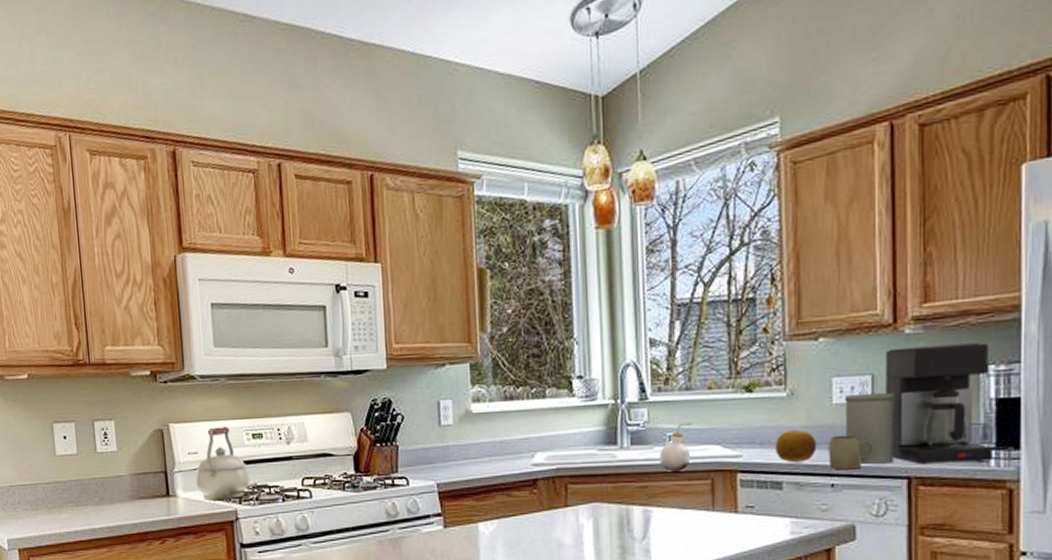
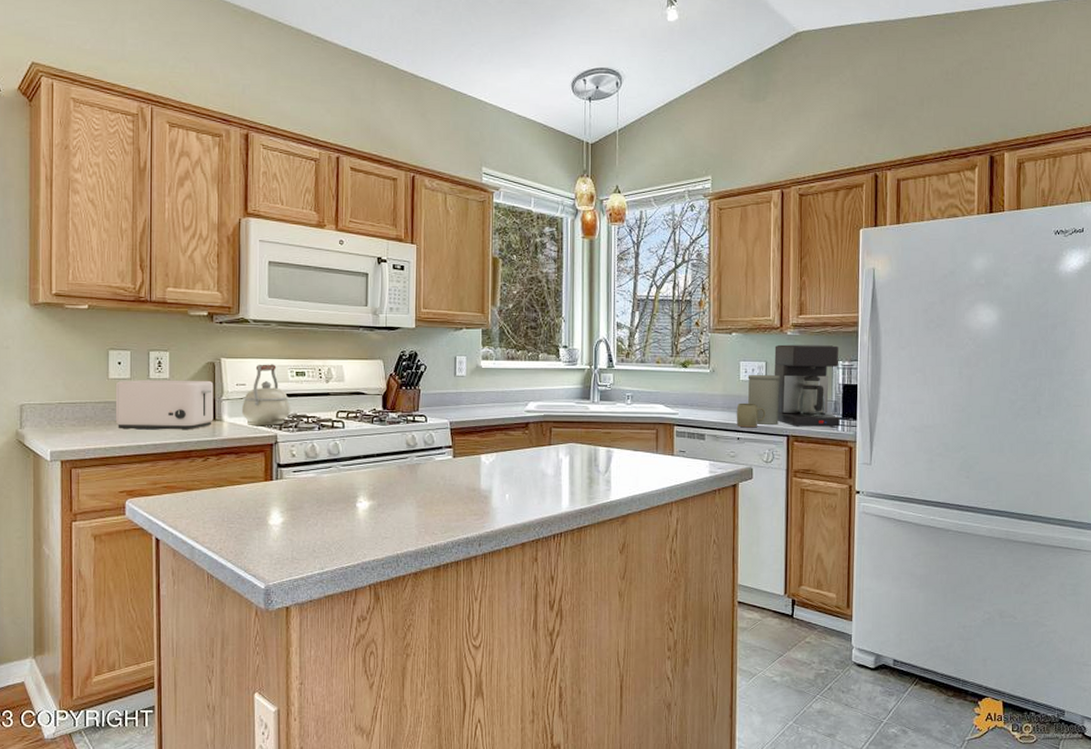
toaster: none [63,450,167,512] -> present [115,379,214,430]
soap dispenser: present [659,422,692,472] -> none [620,386,644,423]
fruit: present [776,430,817,463] -> none [701,397,729,421]

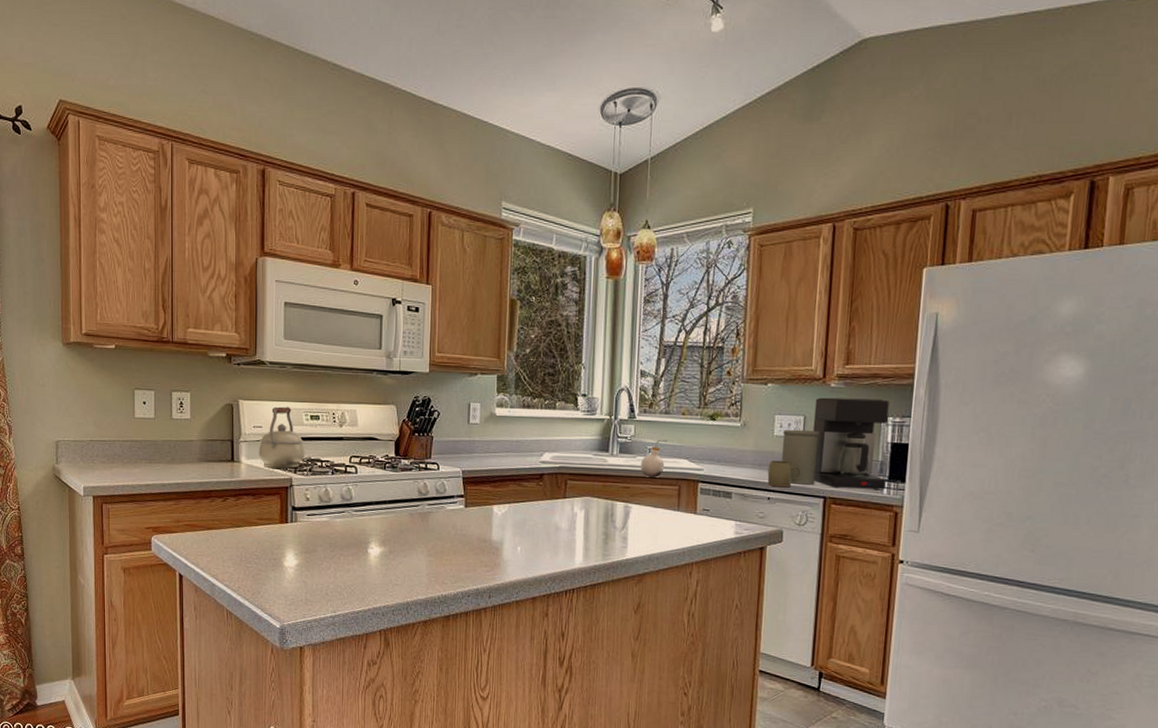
toaster: present [115,379,214,430] -> none [141,419,232,471]
soap dispenser: none [620,386,644,423] -> present [640,439,668,478]

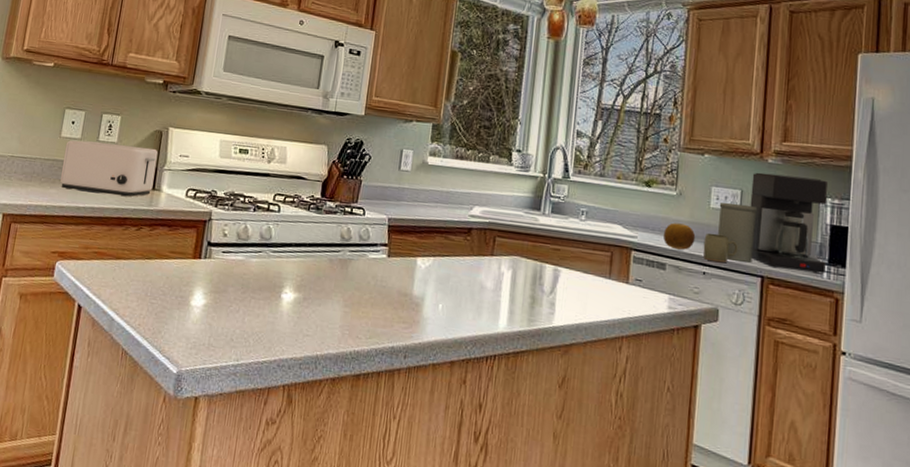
toaster: none [141,419,232,471] -> present [60,140,158,197]
kettle: present [258,406,305,469] -> none [180,137,230,202]
soap dispenser: present [640,439,668,478] -> none [572,202,602,242]
fruit: none [729,453,760,479] -> present [664,223,696,251]

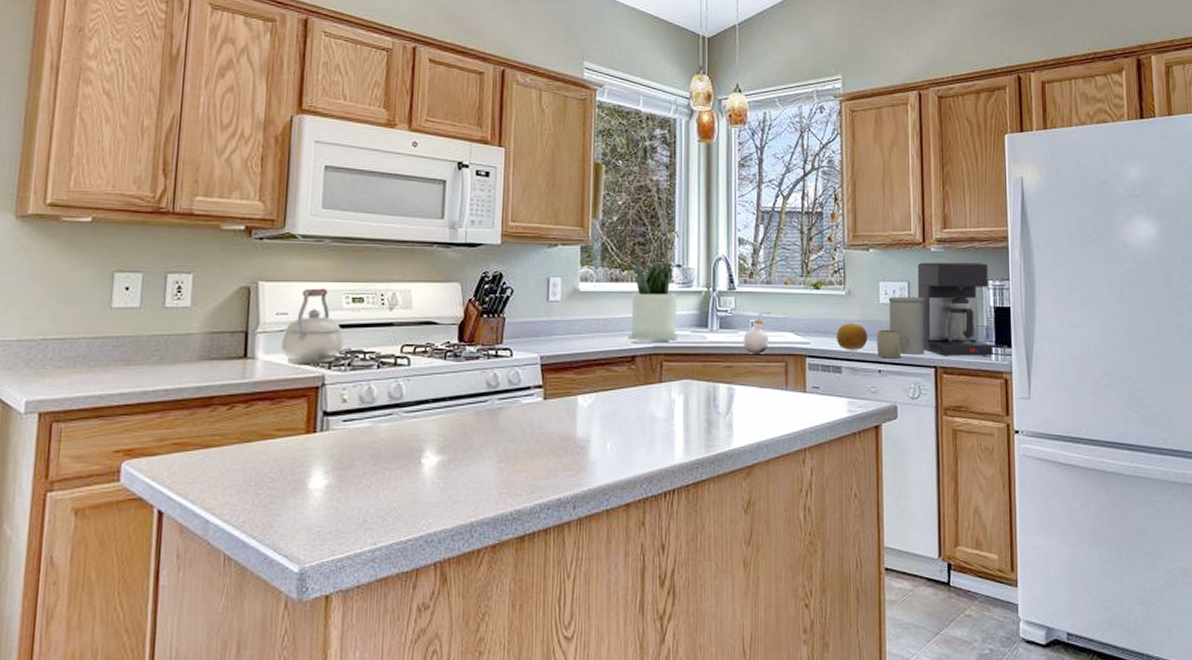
toaster: present [60,140,158,197] -> none [116,308,247,371]
kettle: none [180,137,230,202] -> present [280,288,344,364]
planter: none [465,141,515,219] -> present [626,259,681,342]
soap dispenser: none [572,202,602,242] -> present [743,311,771,354]

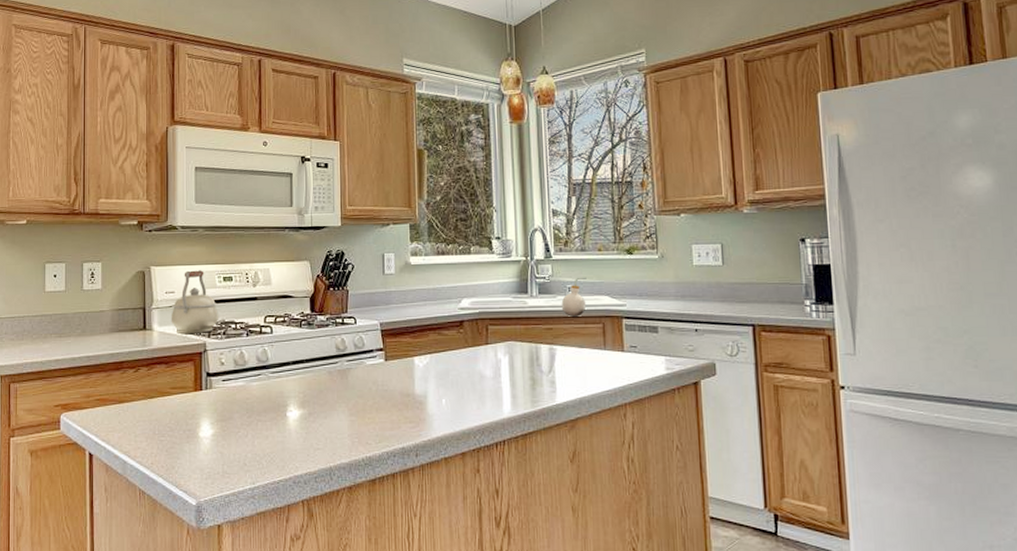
planter: present [626,259,681,342] -> none [454,233,503,308]
fruit: present [837,323,868,351] -> none [652,285,683,312]
mug: present [876,329,910,358] -> none [691,290,726,318]
canister: present [888,296,925,354] -> none [702,257,741,314]
coffee maker: present [917,262,993,357] -> none [730,222,814,315]

